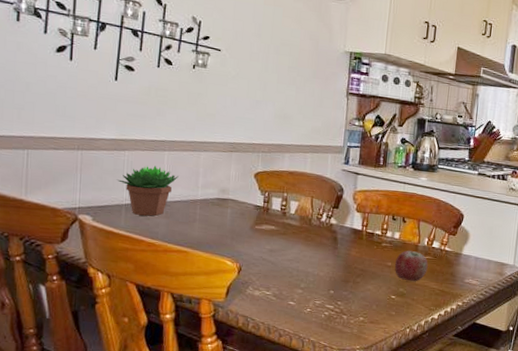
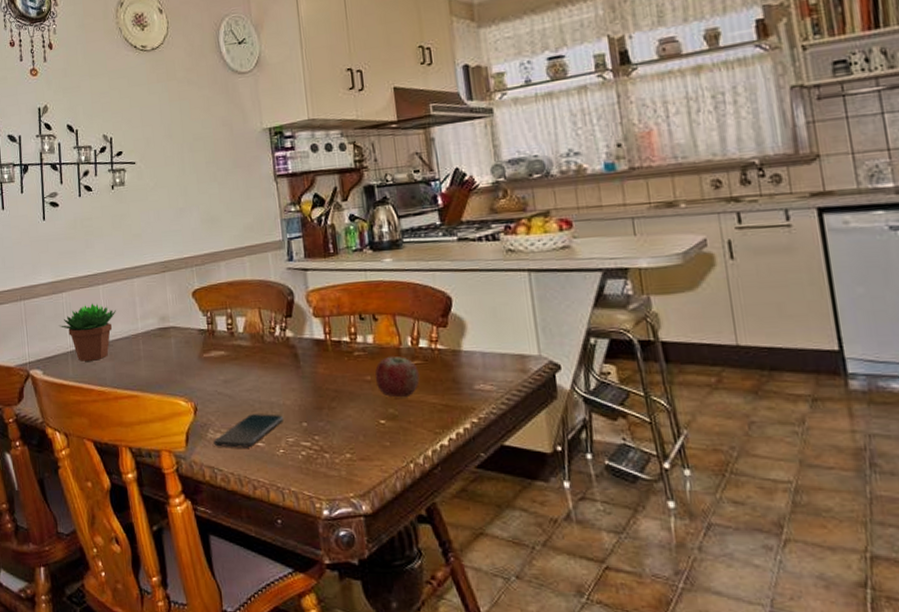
smartphone: none [251,279,315,305] -> present [213,414,283,448]

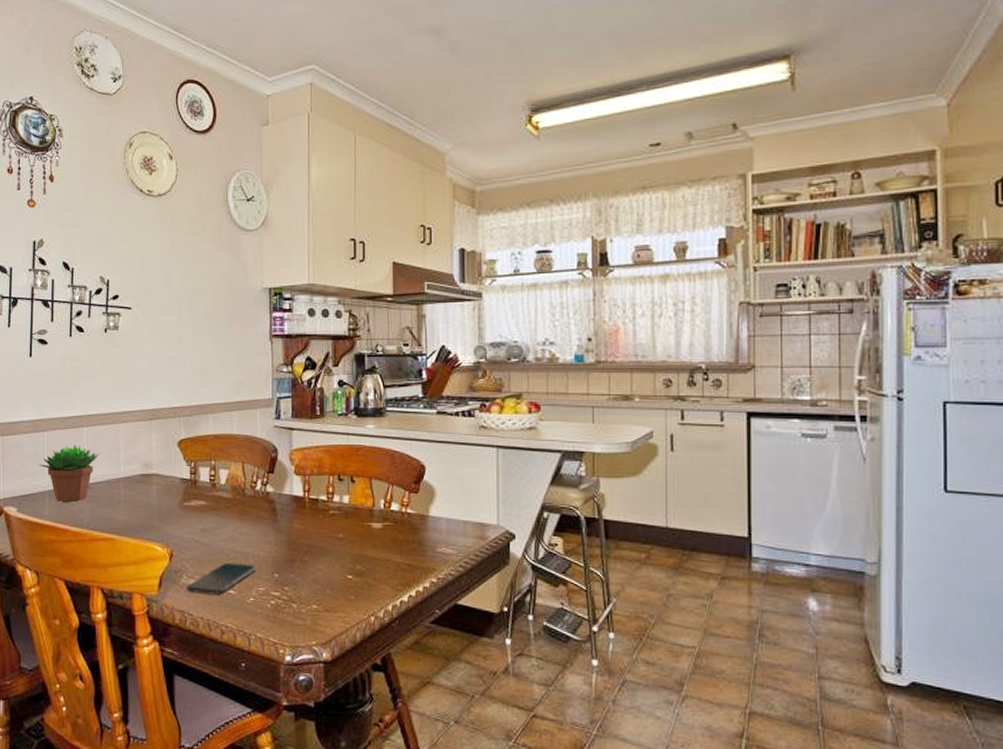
apple: present [375,357,420,398] -> none [347,517,388,556]

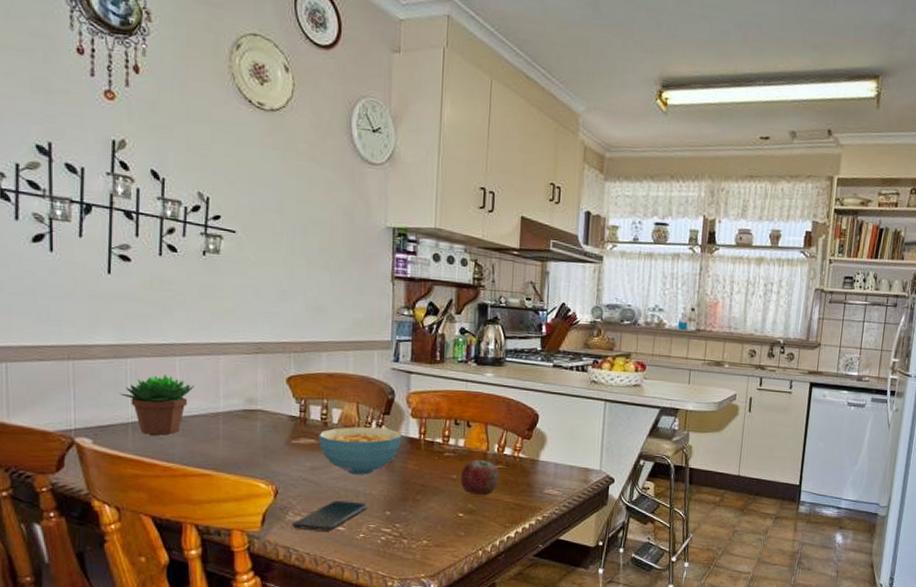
cereal bowl: none [208,486,287,536] -> present [319,426,403,475]
apple: none [347,517,388,556] -> present [460,460,500,496]

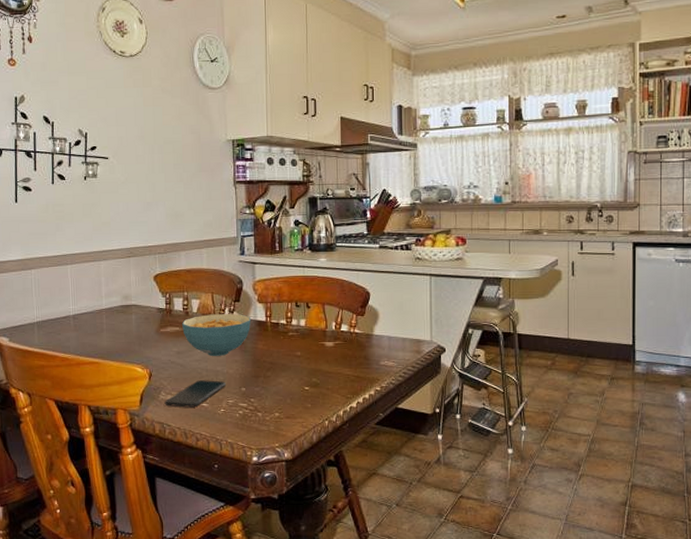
succulent plant: present [118,374,194,435] -> none [26,280,83,331]
apple: present [460,460,500,496] -> none [304,338,339,370]

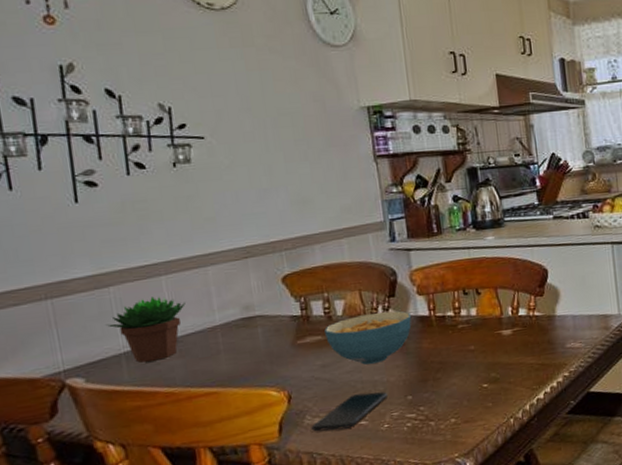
succulent plant: none [26,280,83,331] -> present [105,296,186,363]

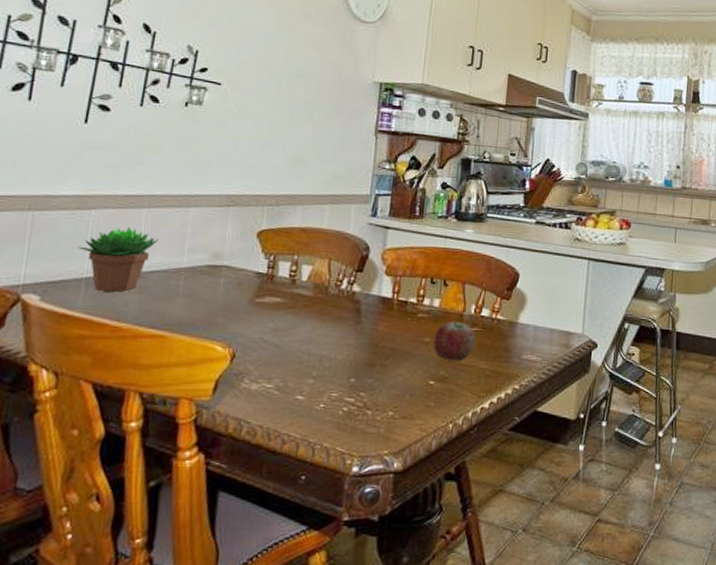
smartphone: present [311,392,387,432] -> none [246,366,331,401]
cereal bowl: present [324,311,412,365] -> none [284,285,375,337]
apple: none [478,325,519,363] -> present [433,322,476,362]

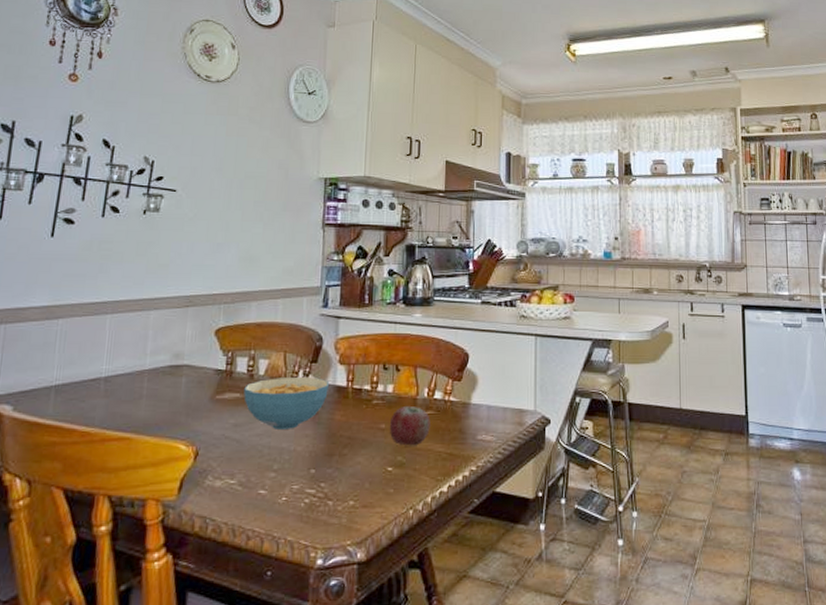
succulent plant: present [76,227,159,292] -> none [46,333,123,397]
cereal bowl: none [284,285,375,337] -> present [244,376,330,429]

